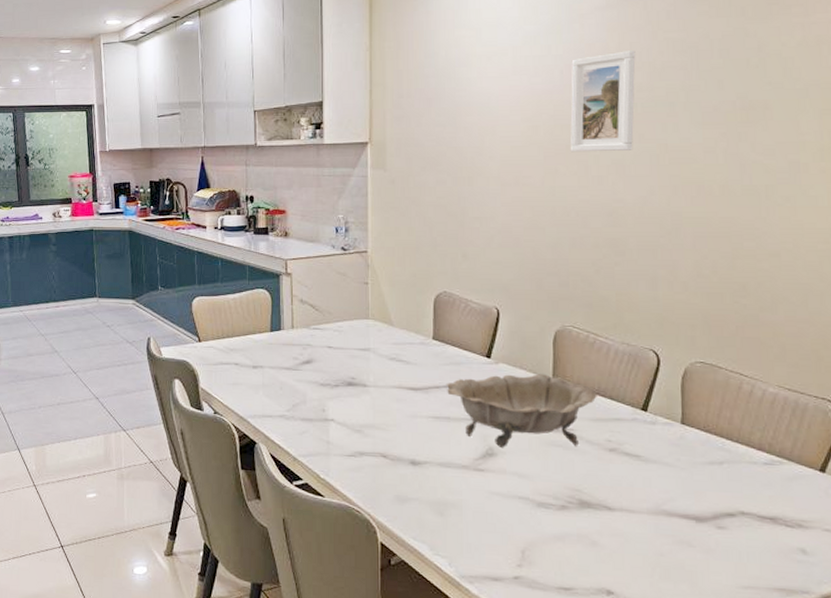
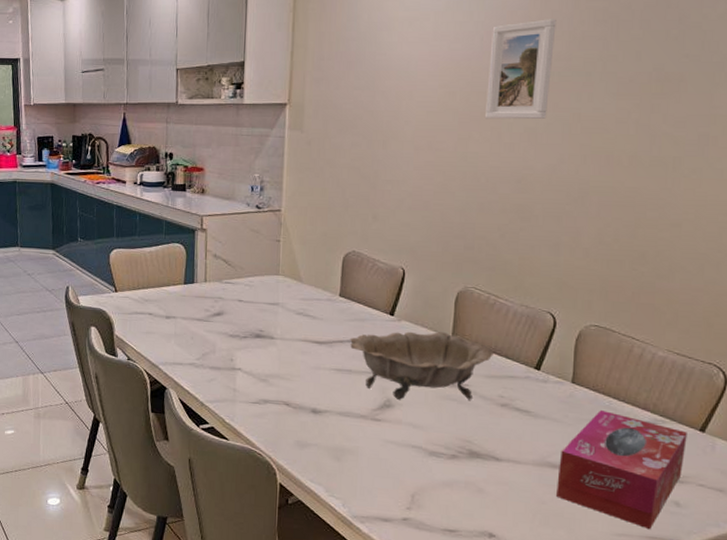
tissue box: none [674,451,807,581] -> present [556,409,687,530]

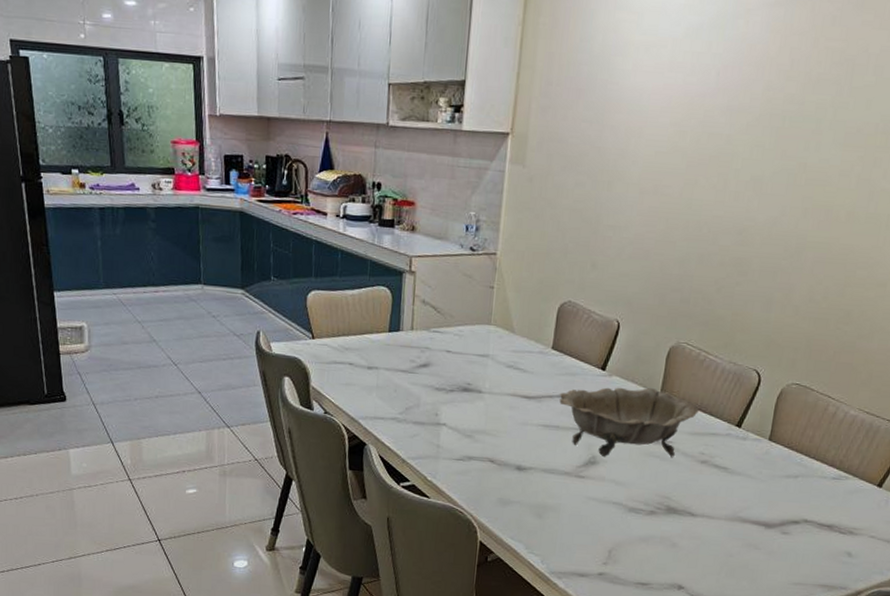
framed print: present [484,19,557,120] -> none [713,56,795,167]
tissue box: present [556,409,687,530] -> none [743,466,866,579]

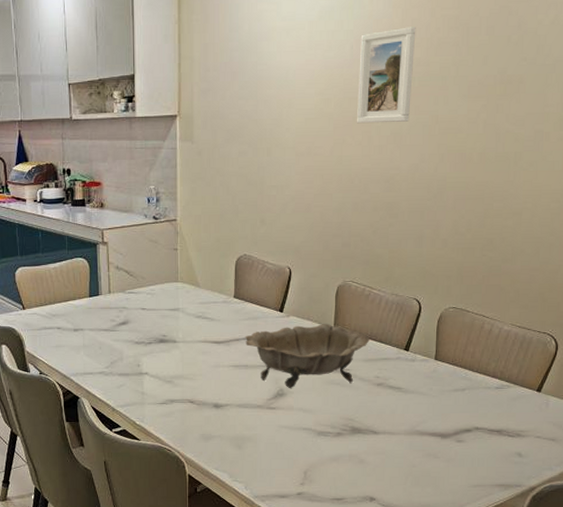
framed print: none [713,56,795,167] -> present [356,27,416,124]

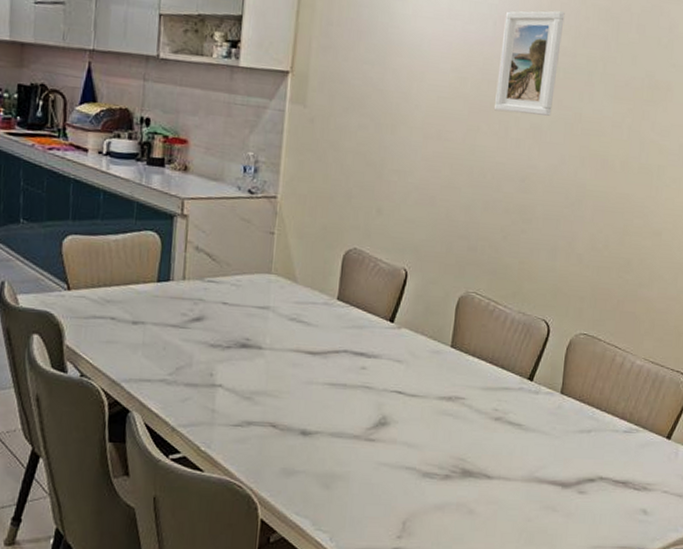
decorative bowl: present [244,323,370,389] -> none [346,339,491,418]

